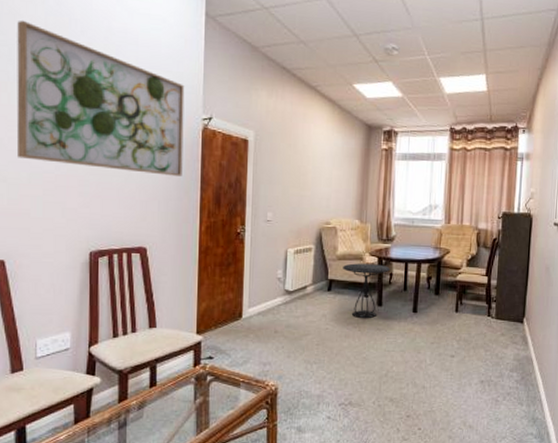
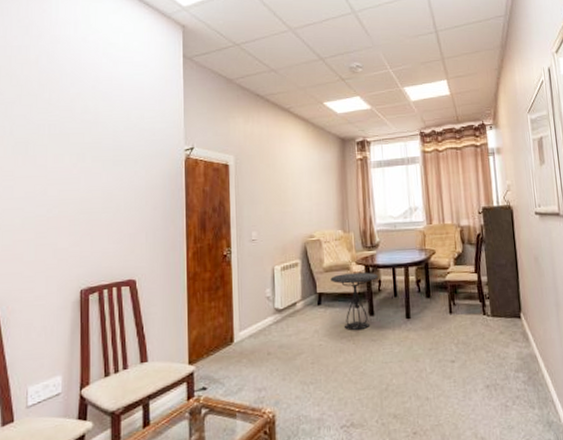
wall art: present [16,20,185,176] -> none [11,80,168,207]

